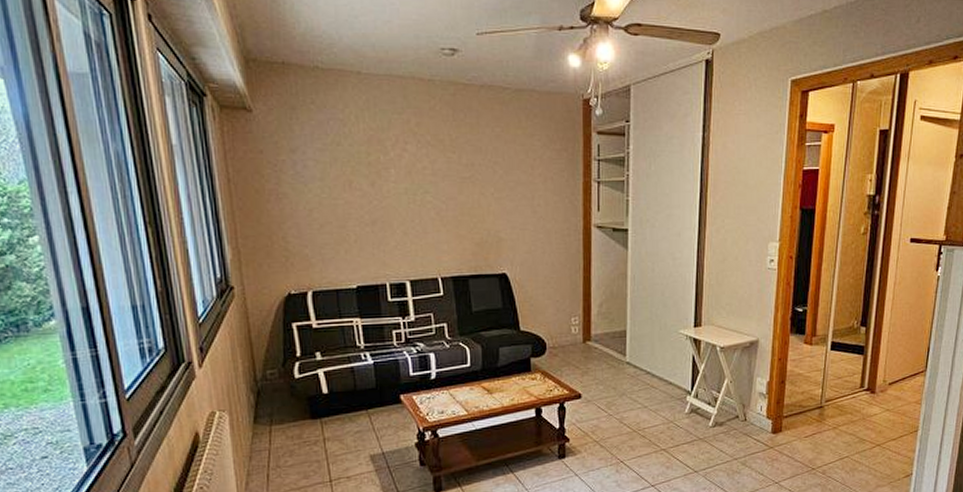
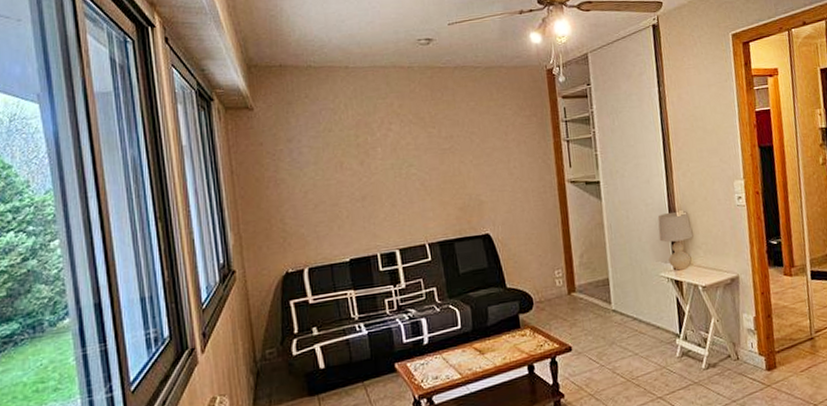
table lamp: none [683,268,718,329] -> present [657,211,693,271]

